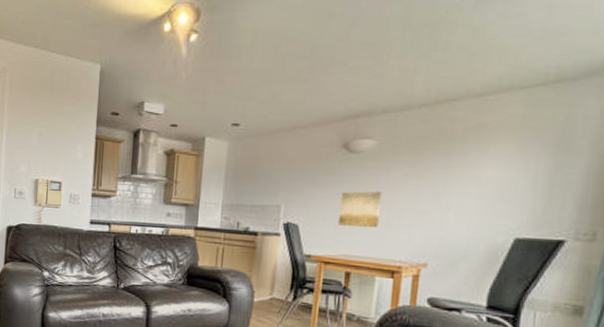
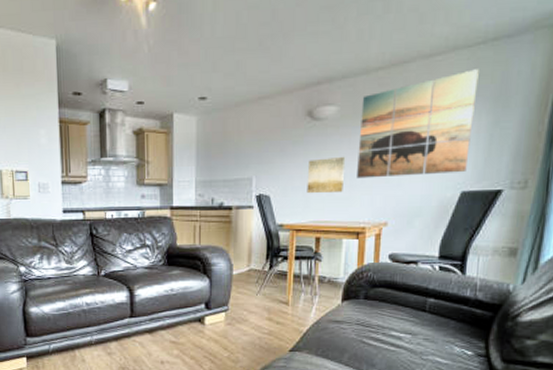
wall art: none [394,111,538,218] -> present [357,69,479,179]

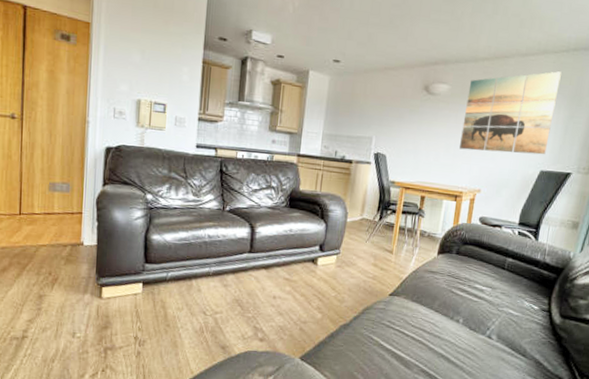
wall art: present [307,156,346,194] -> none [417,128,452,159]

